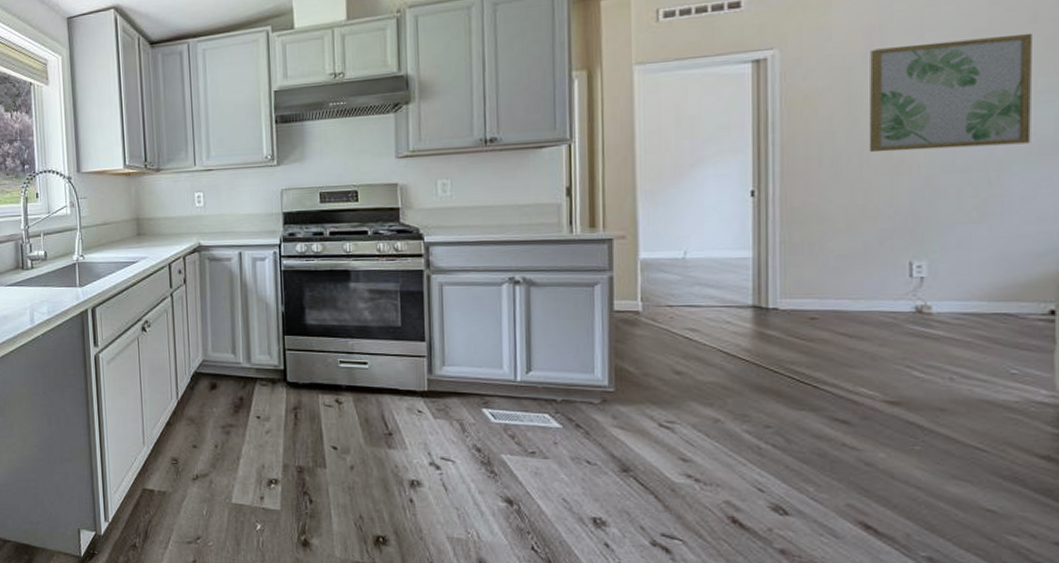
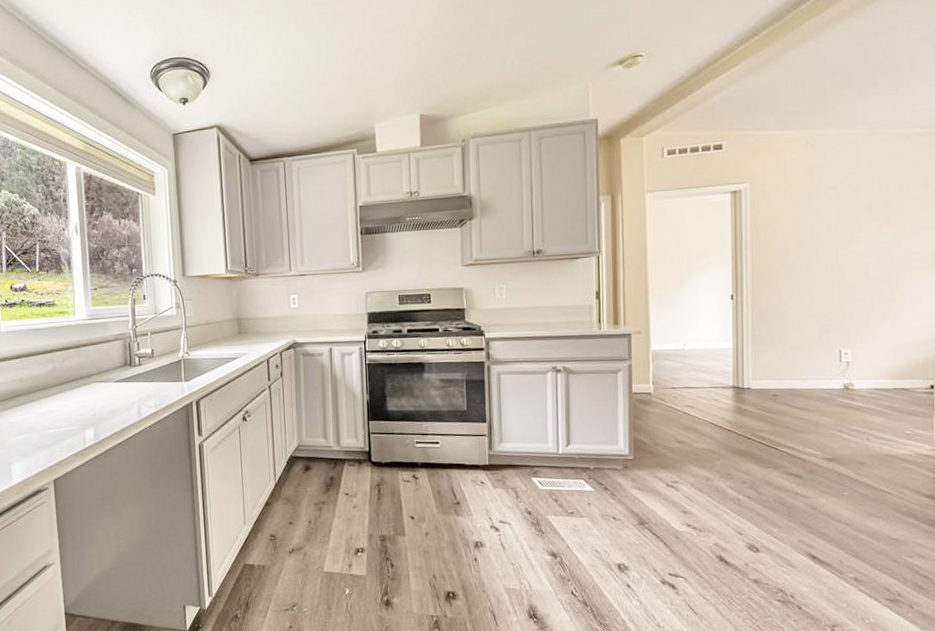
wall art: present [869,32,1034,153] -> none [811,177,918,266]

